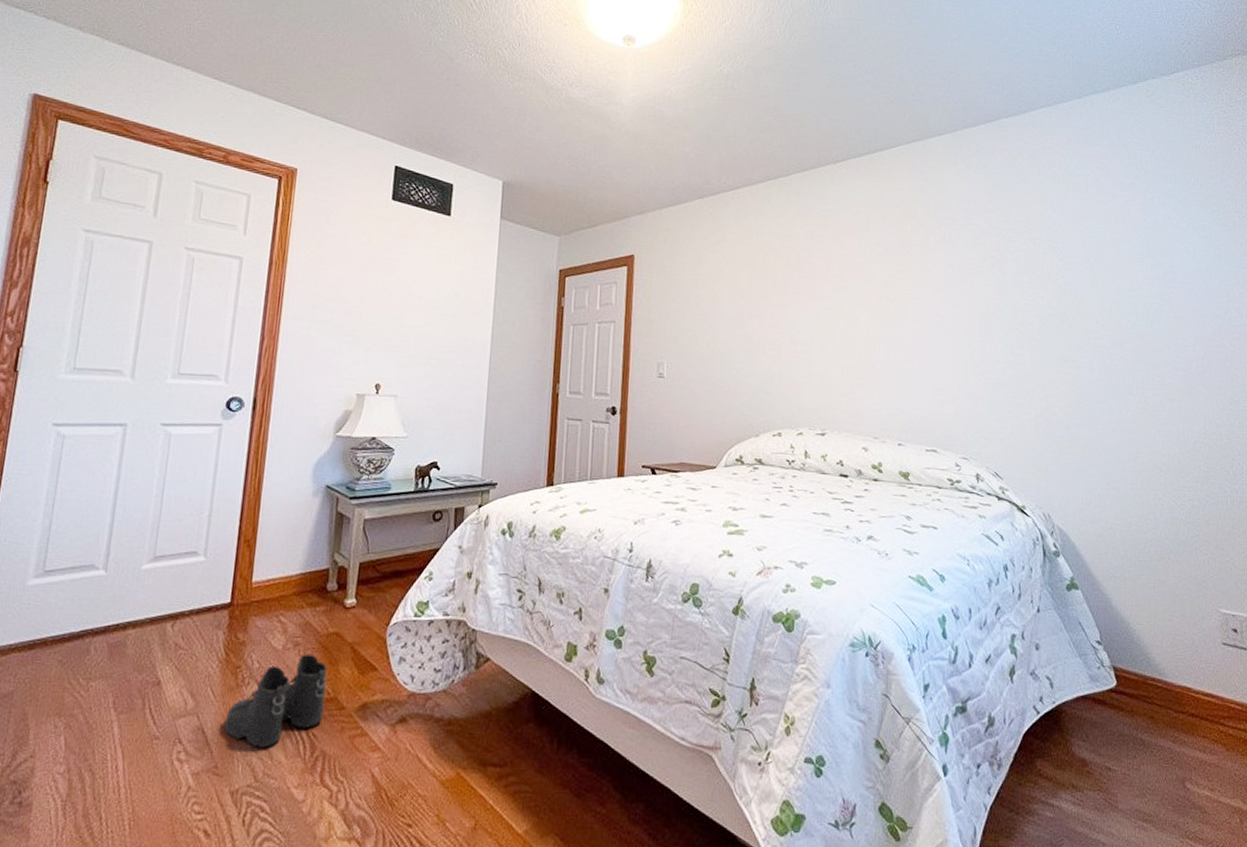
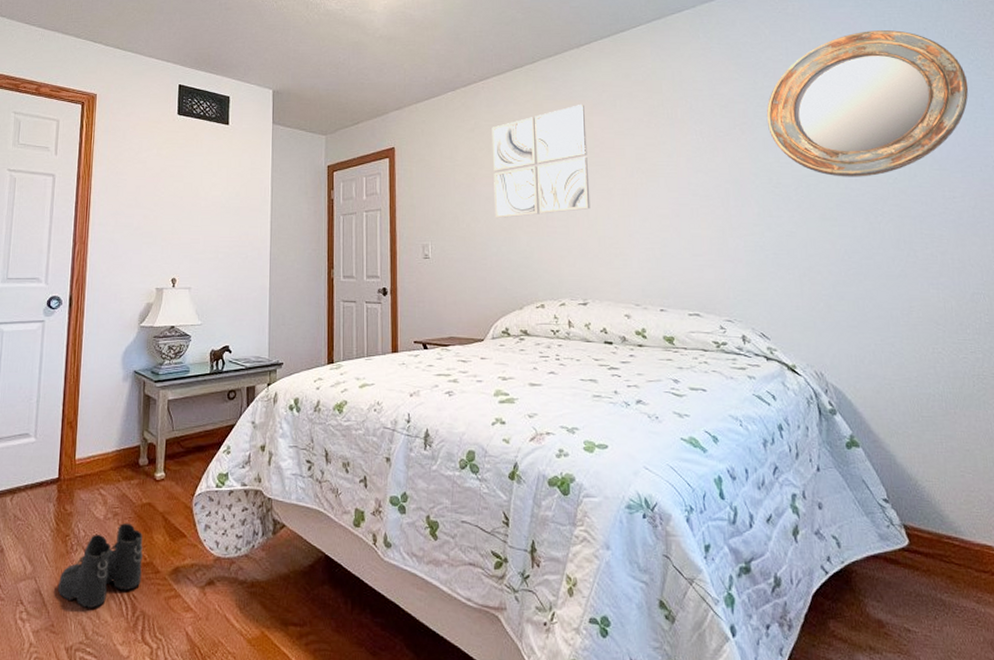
wall art: none [736,223,837,340] -> present [492,103,591,219]
home mirror: none [1017,172,1208,320] -> present [766,30,969,177]

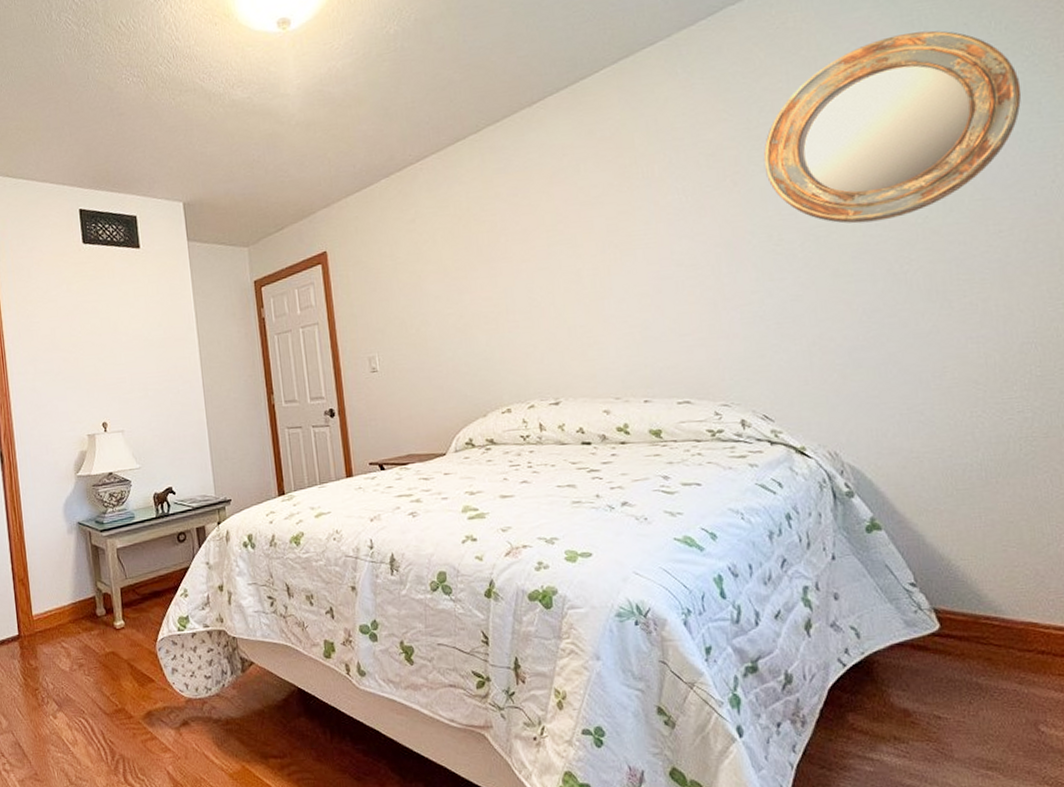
boots: present [58,523,143,608] -> none [35,673,116,756]
wall art: present [492,103,591,219] -> none [435,173,557,320]

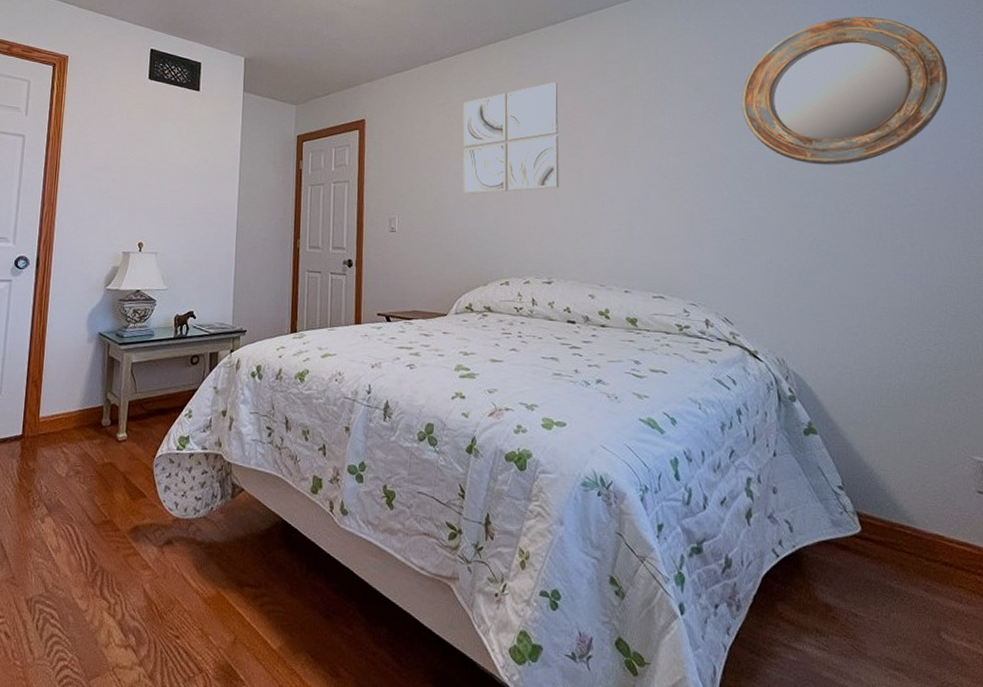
wall art: none [435,173,557,320] -> present [462,81,559,195]

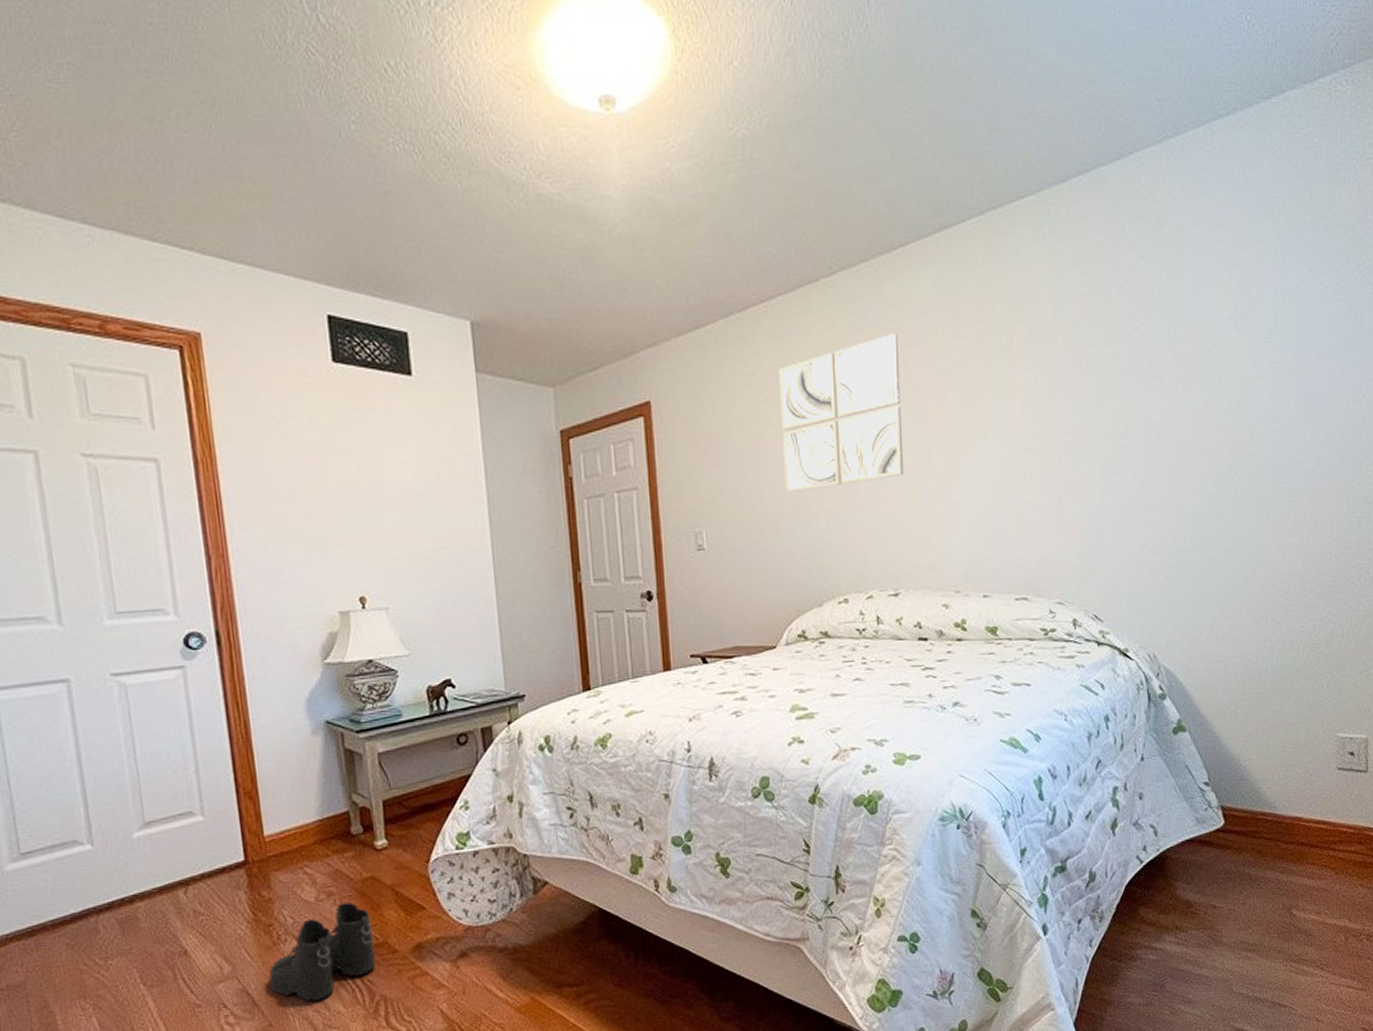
boots: none [20,482,104,562] -> present [269,902,376,1001]
home mirror: present [741,17,948,165] -> none [1118,225,1350,422]

